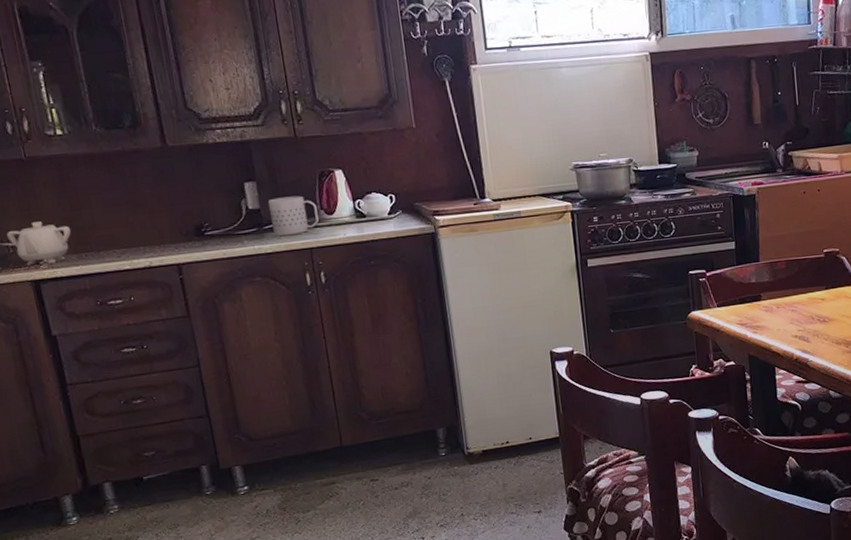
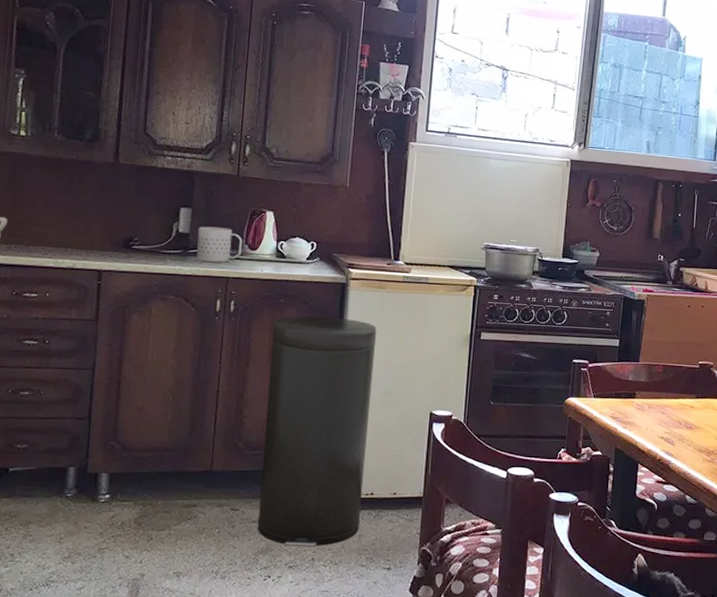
pedal bin: none [369,269,502,507] -> present [257,316,377,547]

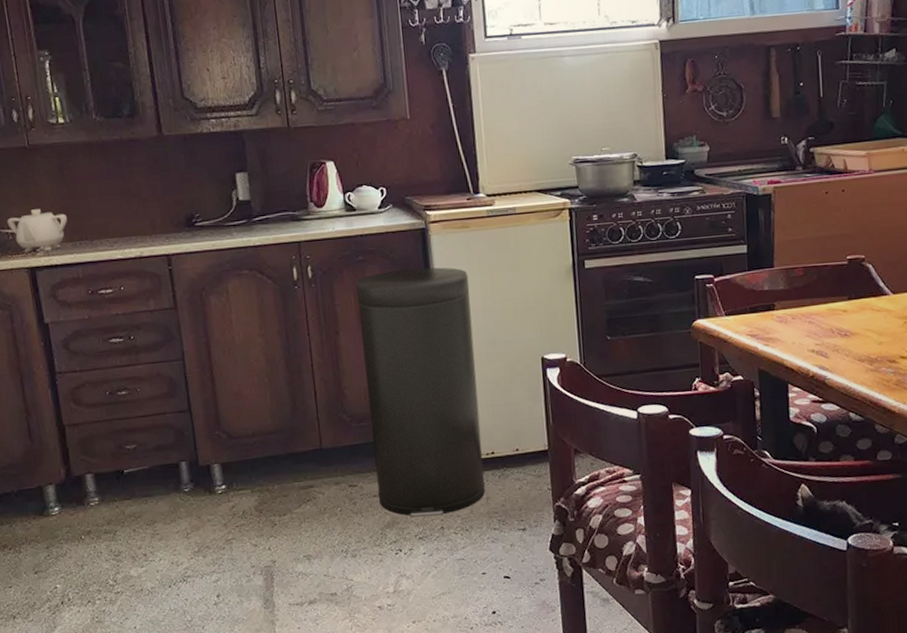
mug: present [196,226,243,263] -> none [258,187,309,228]

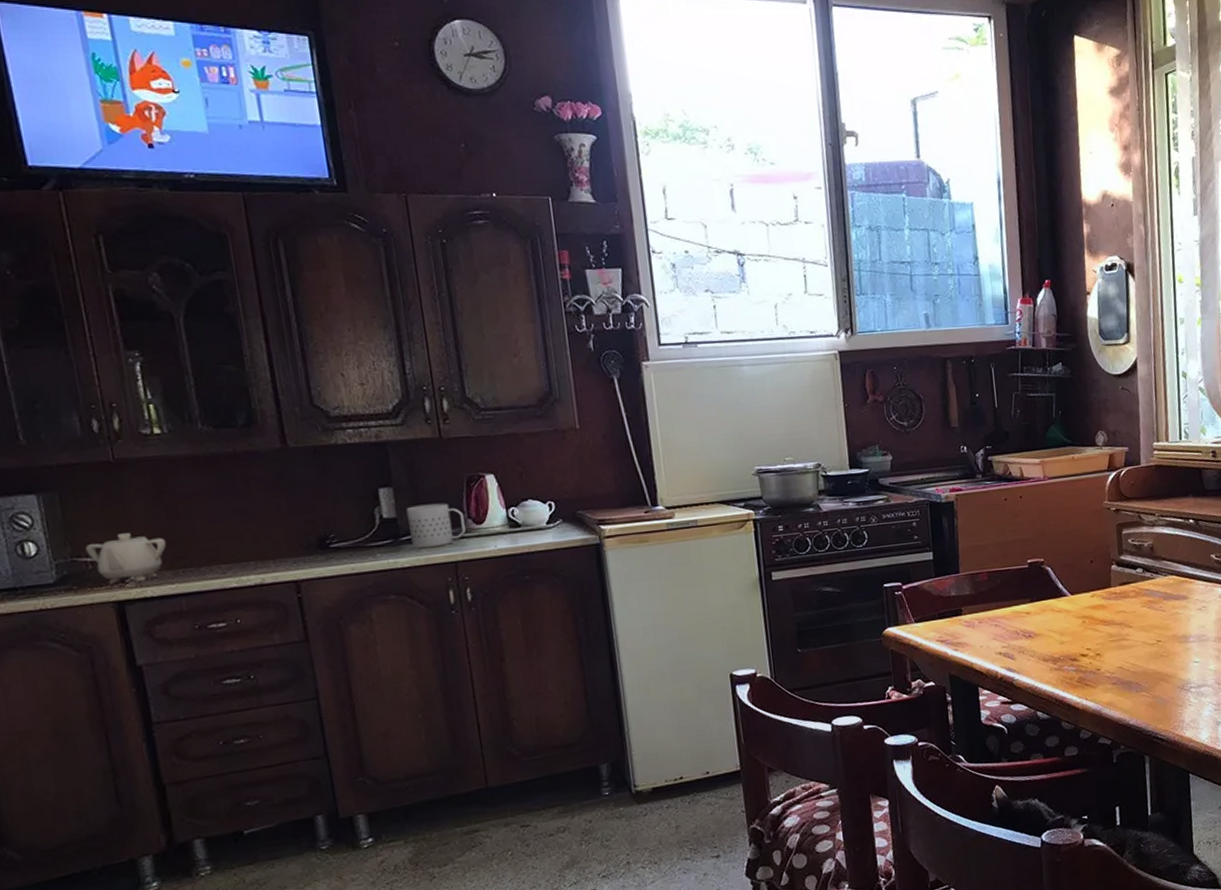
mug: none [258,187,309,228] -> present [405,503,467,548]
pedal bin: present [355,267,486,518] -> none [523,584,675,855]

